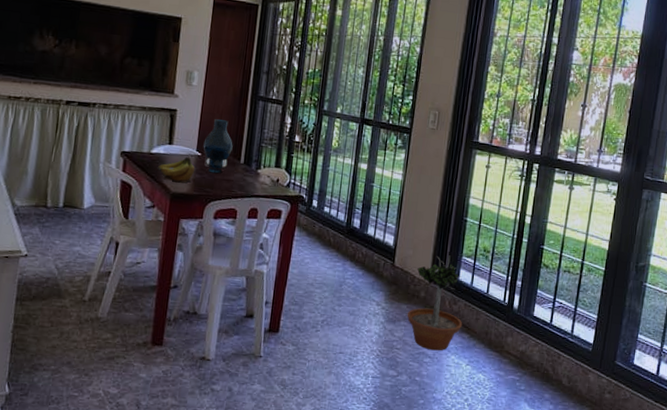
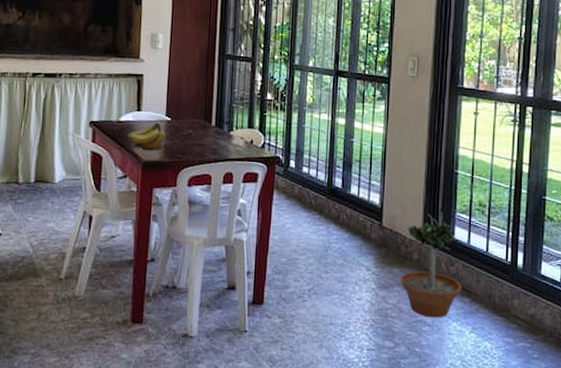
vase: present [203,119,233,174] -> none [172,82,203,139]

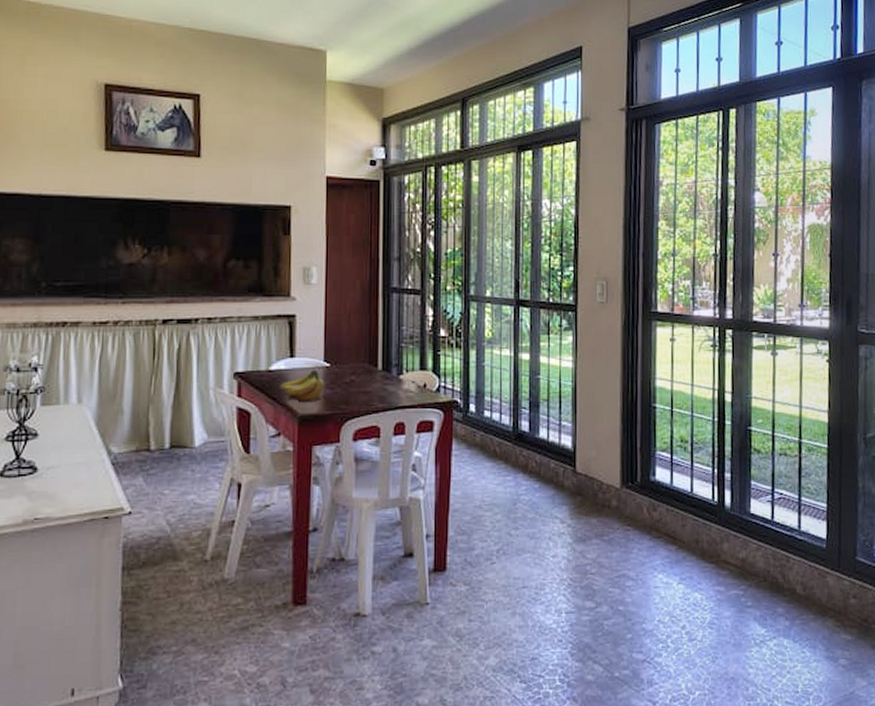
potted tree: present [400,212,463,318] -> none [598,452,667,571]

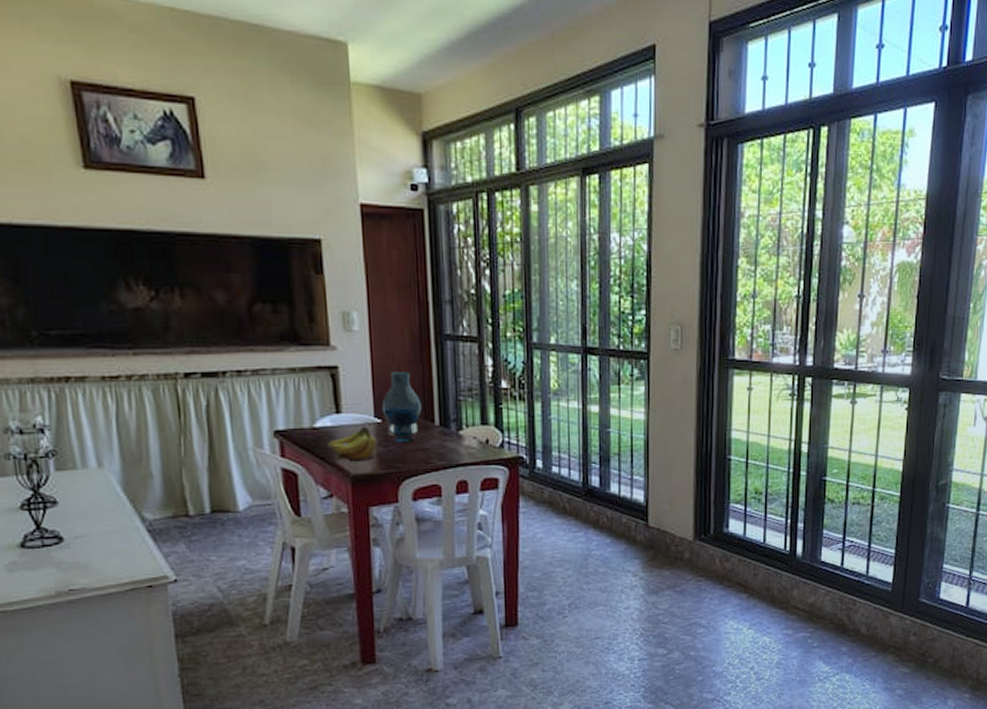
vase: none [331,321,367,386] -> present [382,372,422,443]

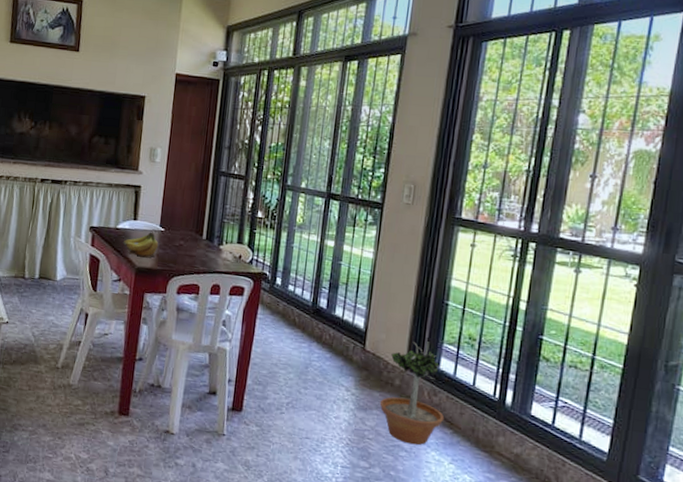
vase: present [382,372,422,443] -> none [166,195,195,249]
potted tree: none [671,504,739,619] -> present [379,341,445,445]

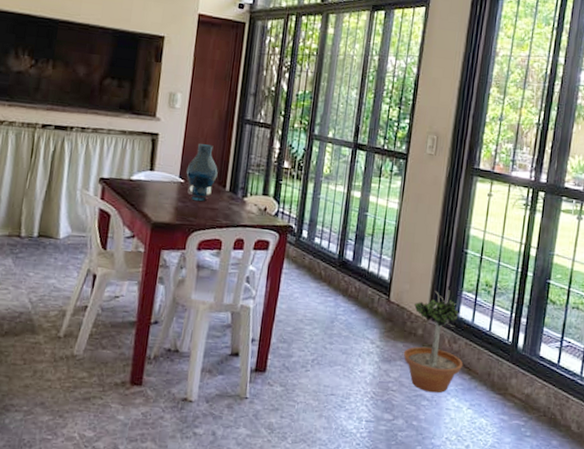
fruit: present [122,231,159,258] -> none [137,183,178,212]
vase: none [166,195,195,249] -> present [186,144,218,202]

